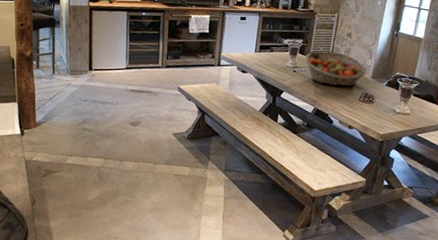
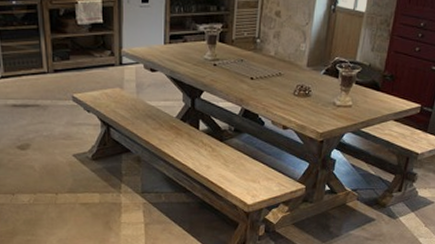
fruit basket: present [305,51,366,86] -> none [227,37,300,79]

